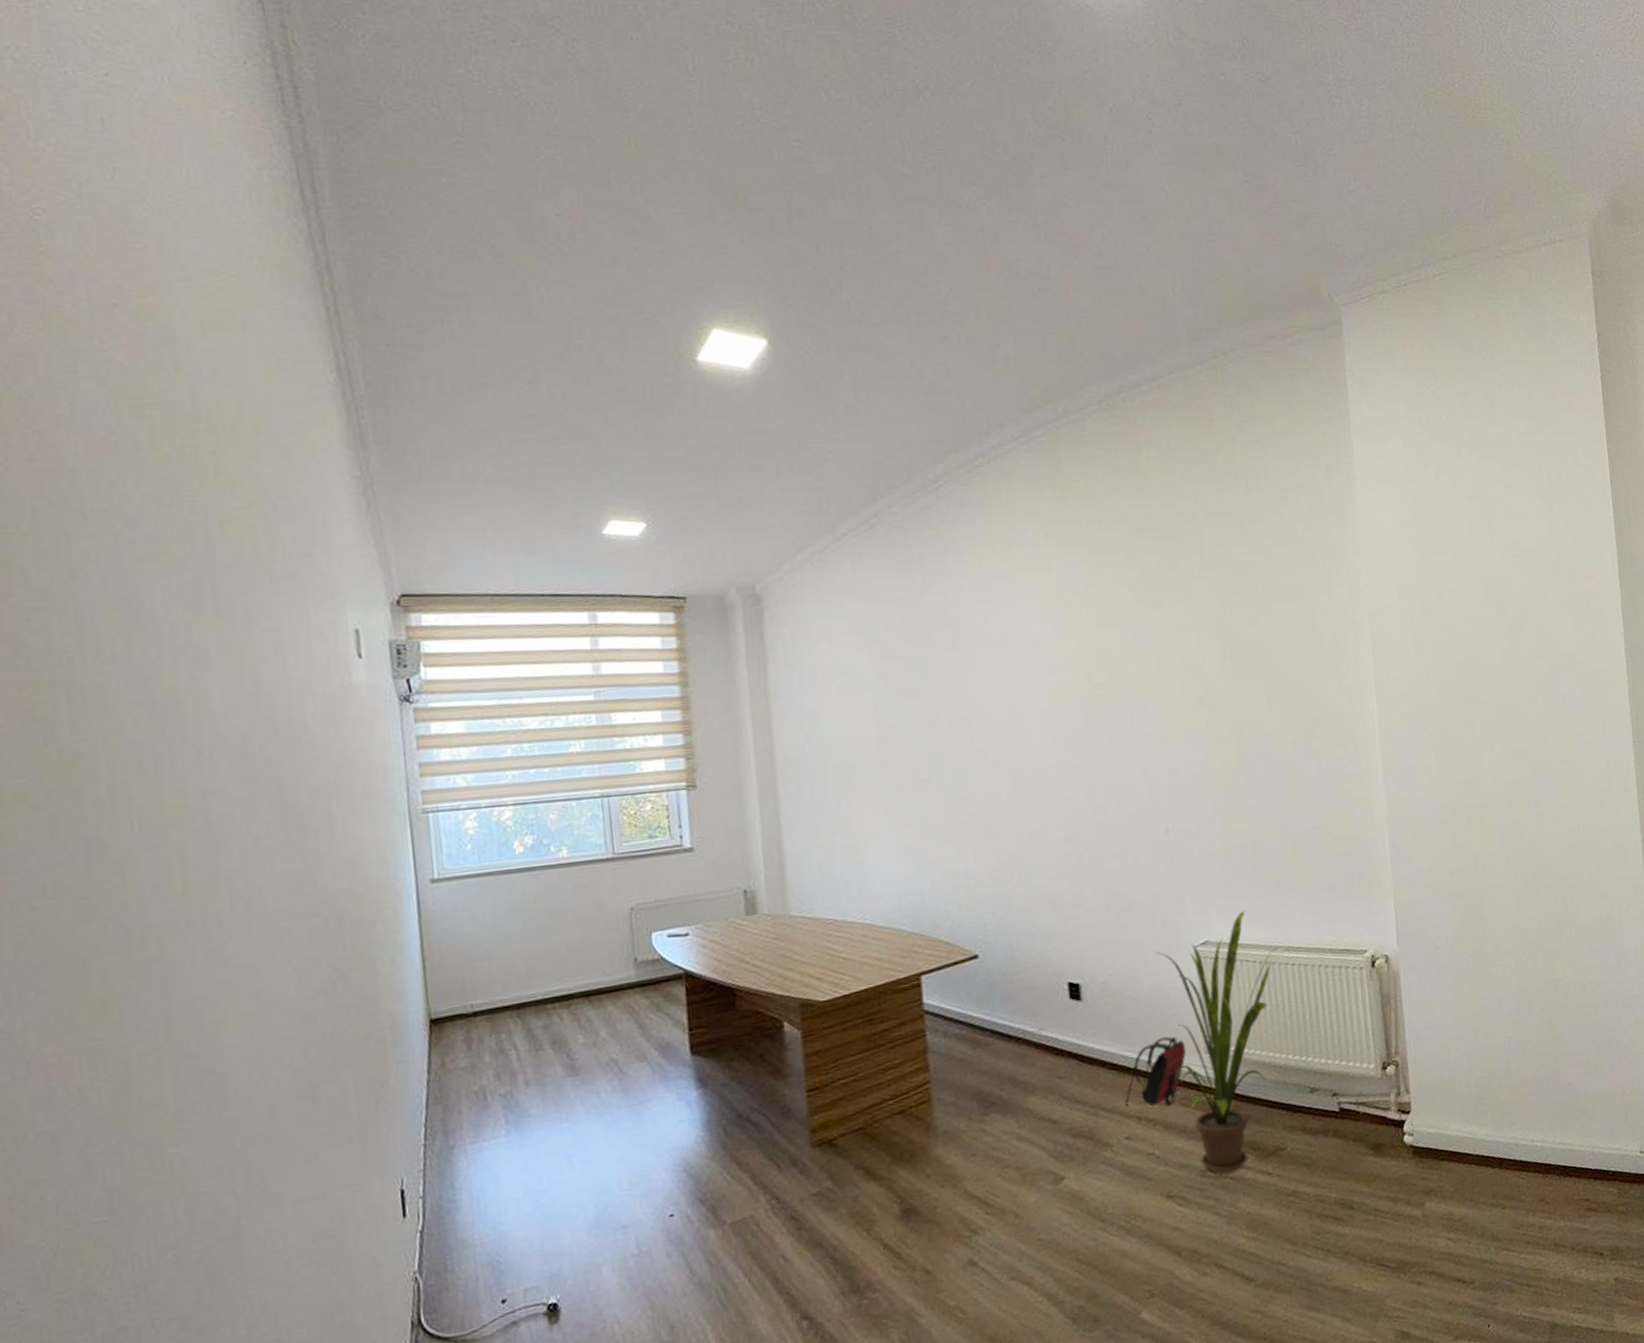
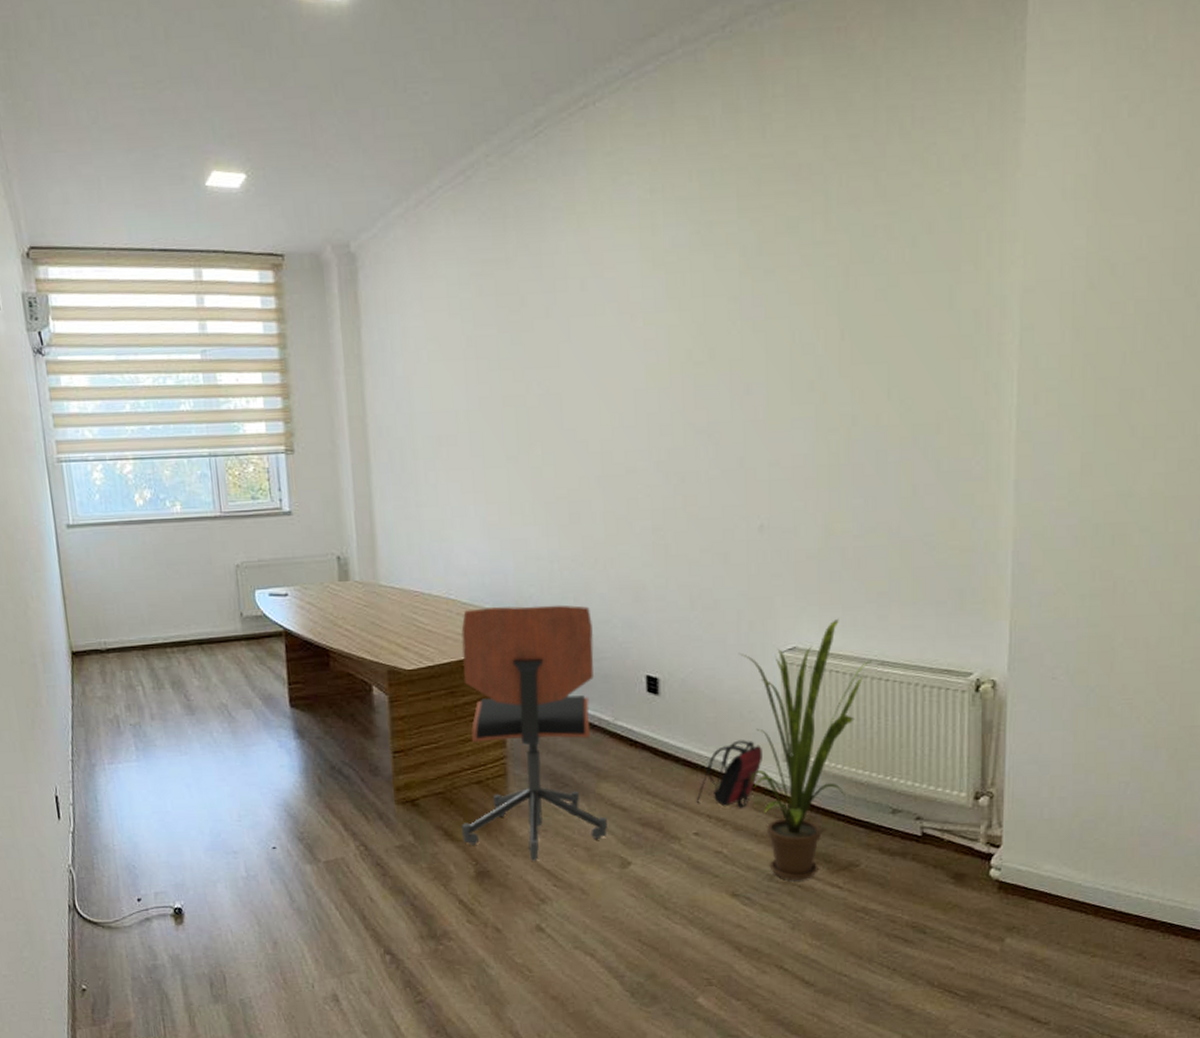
office chair: none [878,919,1038,1190] -> present [461,605,607,861]

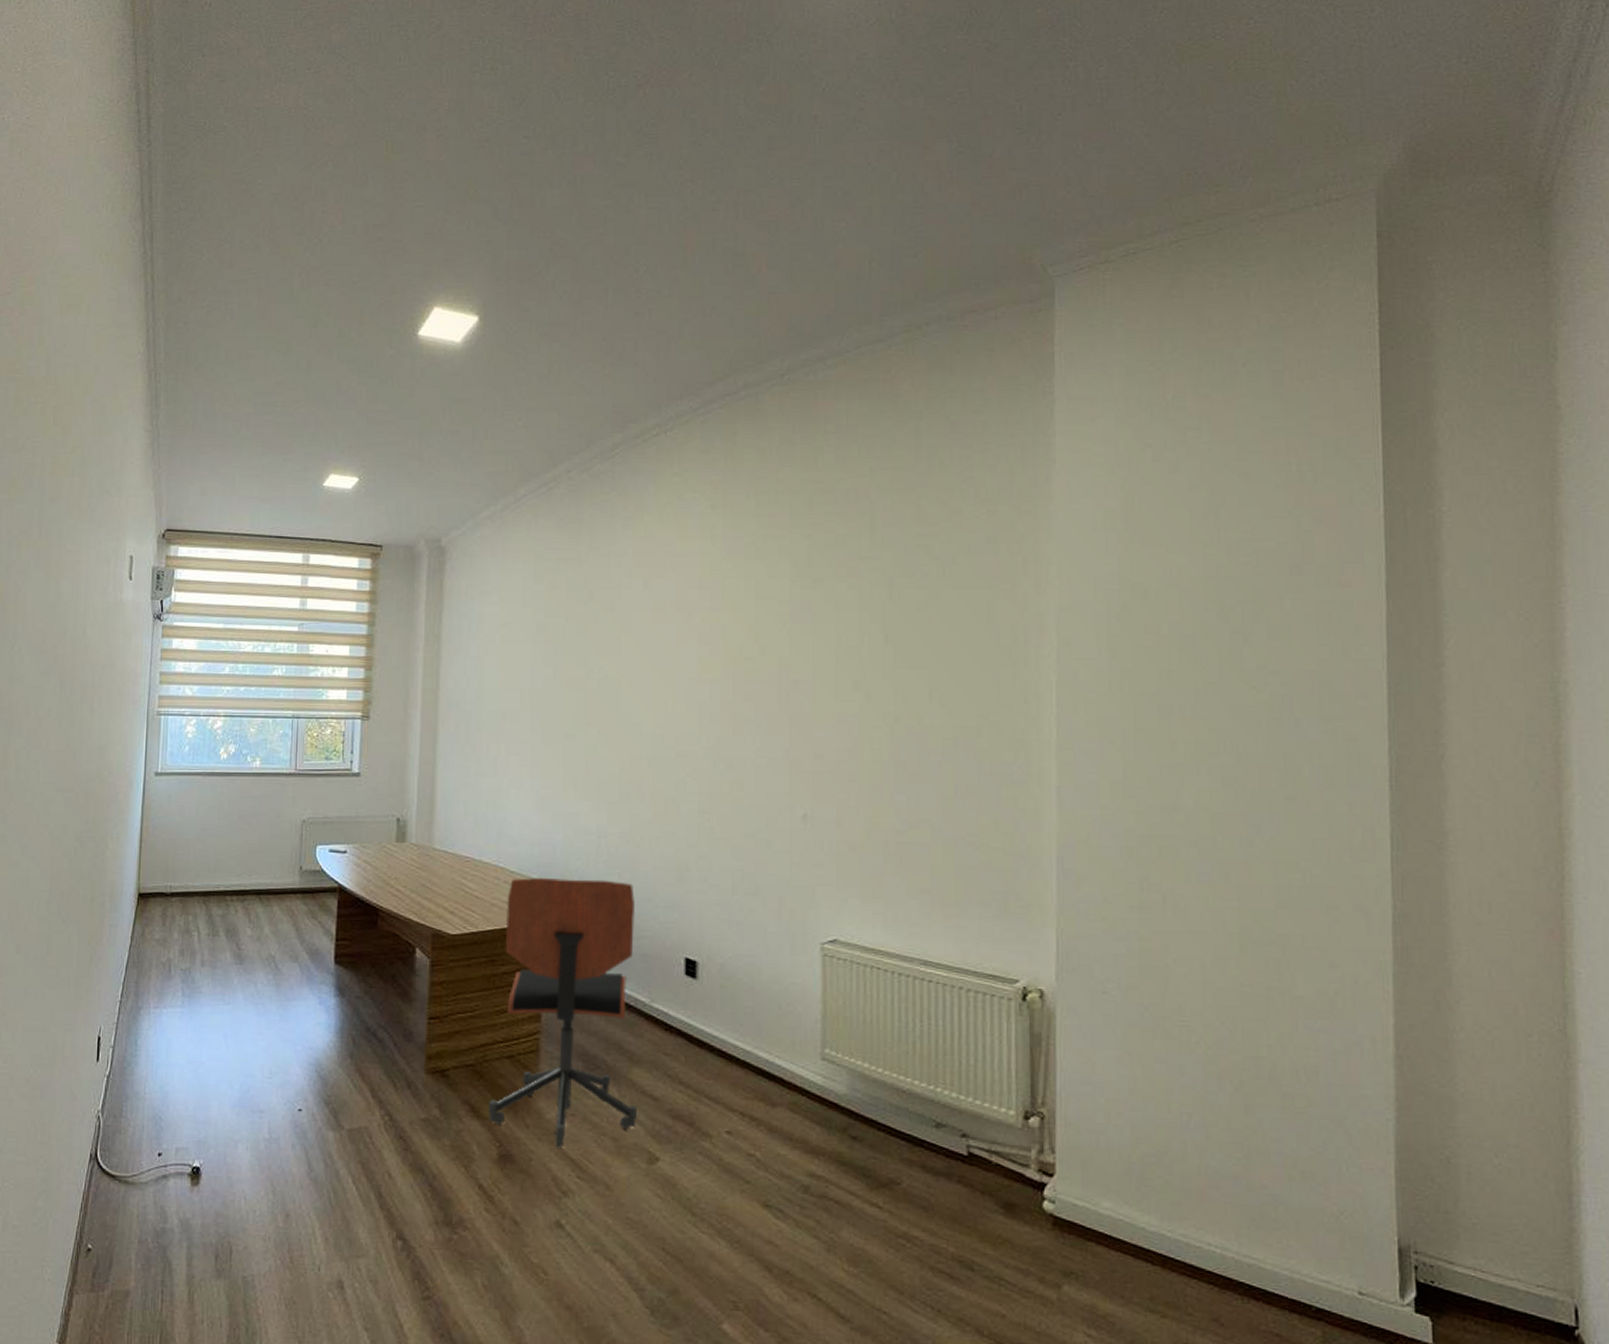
backpack: present [696,740,763,808] -> none [729,1033,800,1108]
house plant: present [739,618,871,880] -> none [779,913,914,1195]

